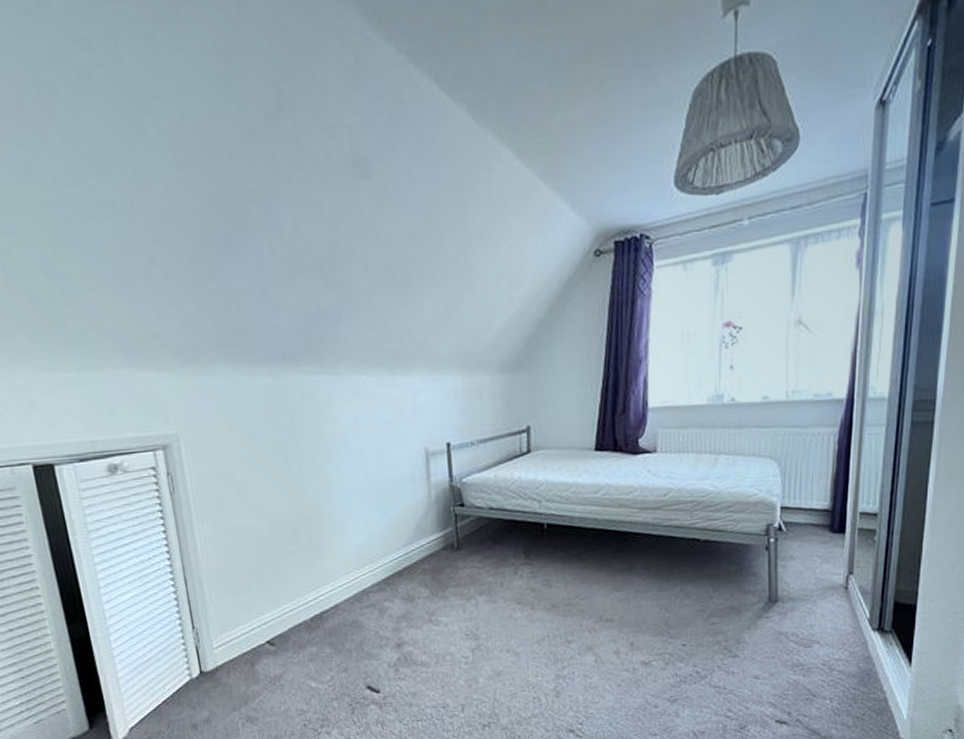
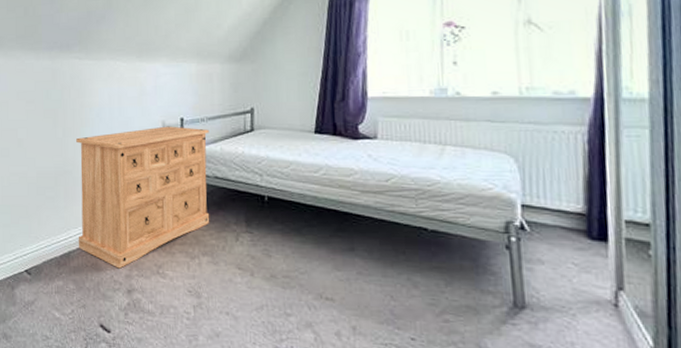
dresser: none [317,453,486,623] -> present [76,126,210,269]

